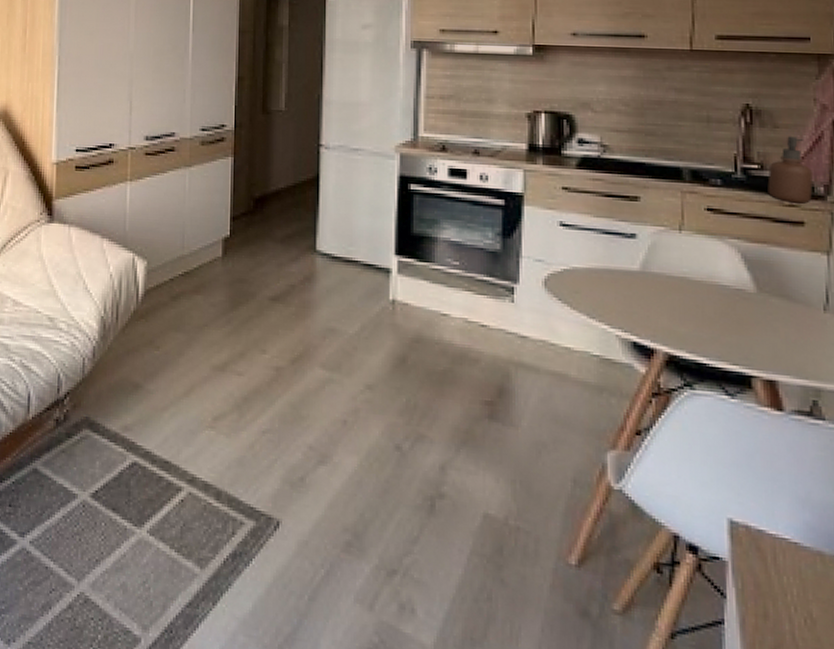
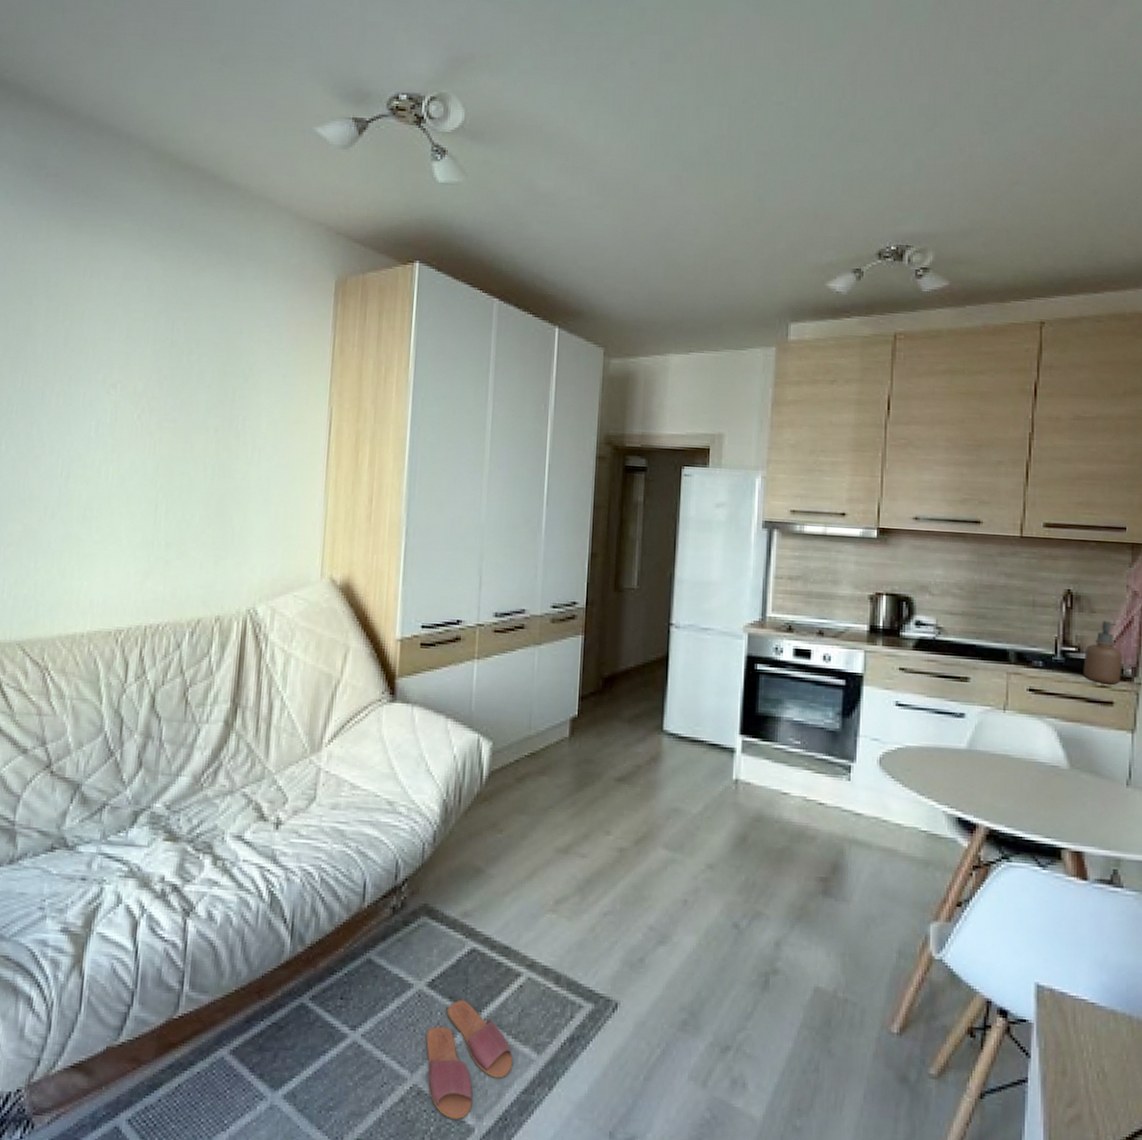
slippers: none [92,511,177,630] -> present [426,999,513,1120]

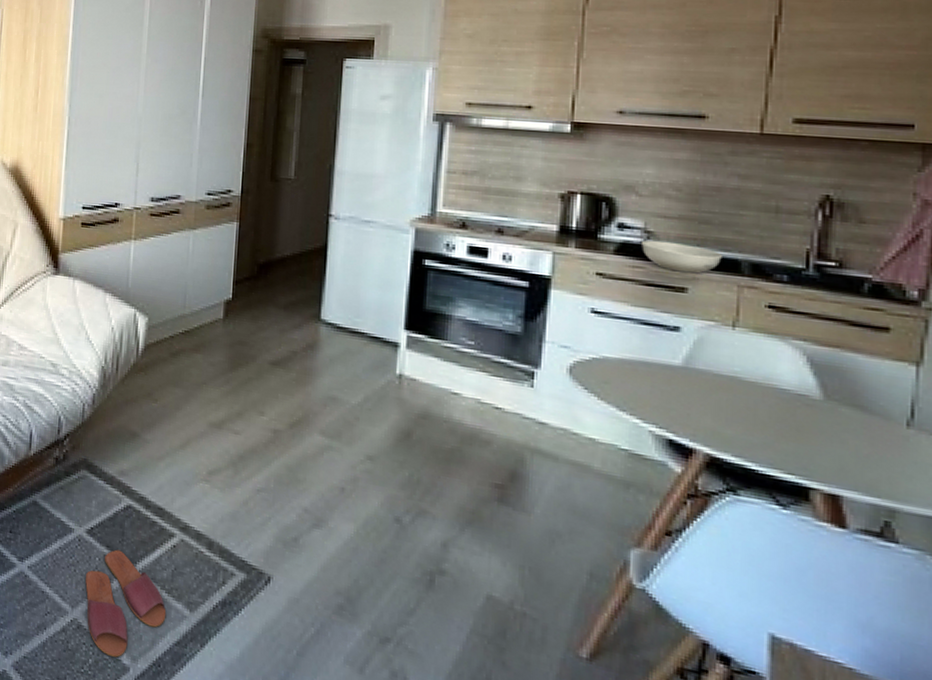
bowl: none [933,635,996,664] -> present [640,240,724,274]
soap dispenser: present [1083,621,1122,686] -> none [846,233,904,309]

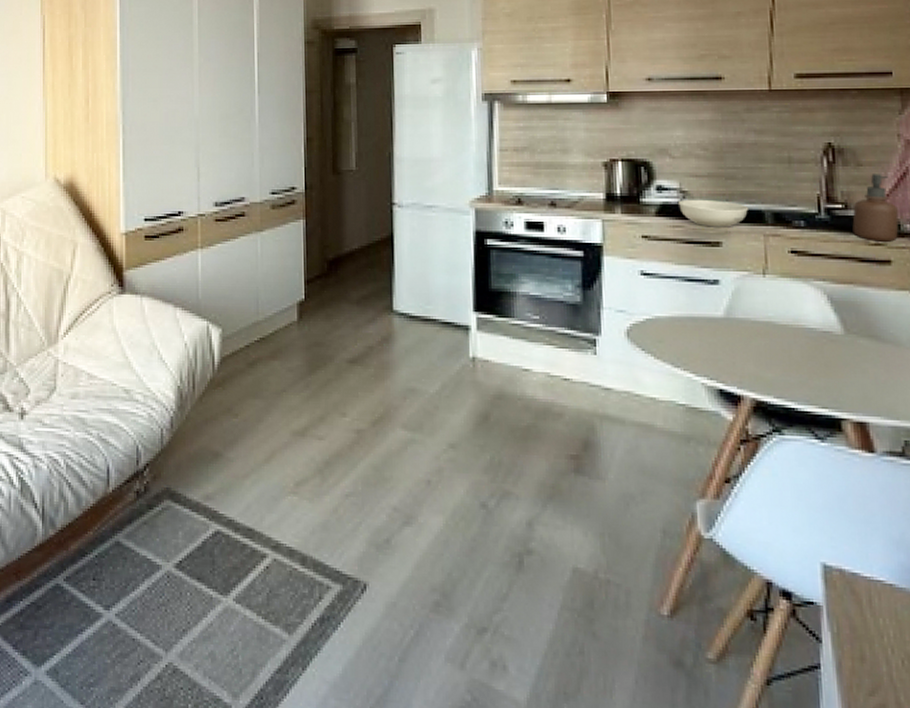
slippers: present [85,549,167,658] -> none [178,580,265,698]
soap dispenser: none [846,233,904,309] -> present [852,174,899,243]

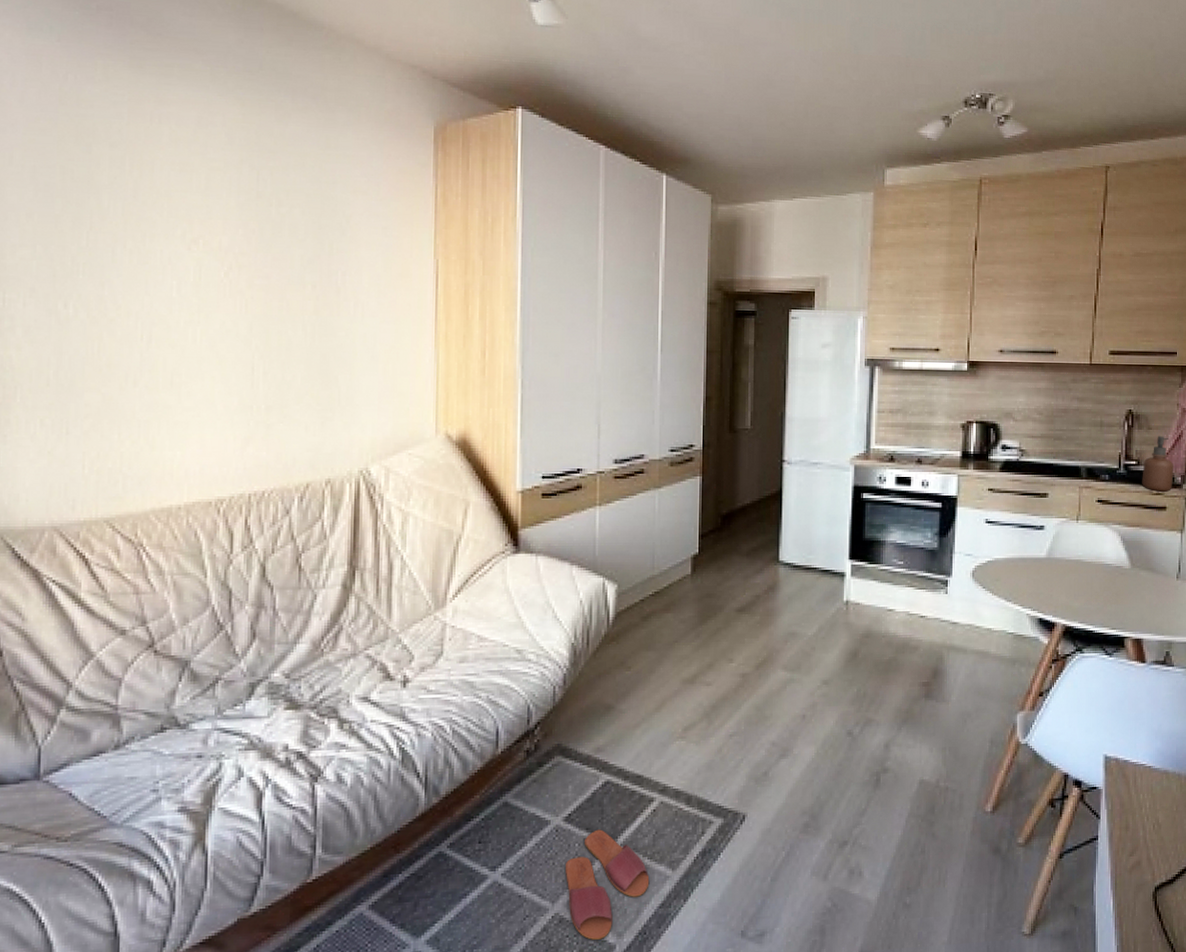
slippers: none [178,580,265,698] -> present [566,829,650,941]
bowl: present [677,199,749,227] -> none [1017,457,1070,481]

